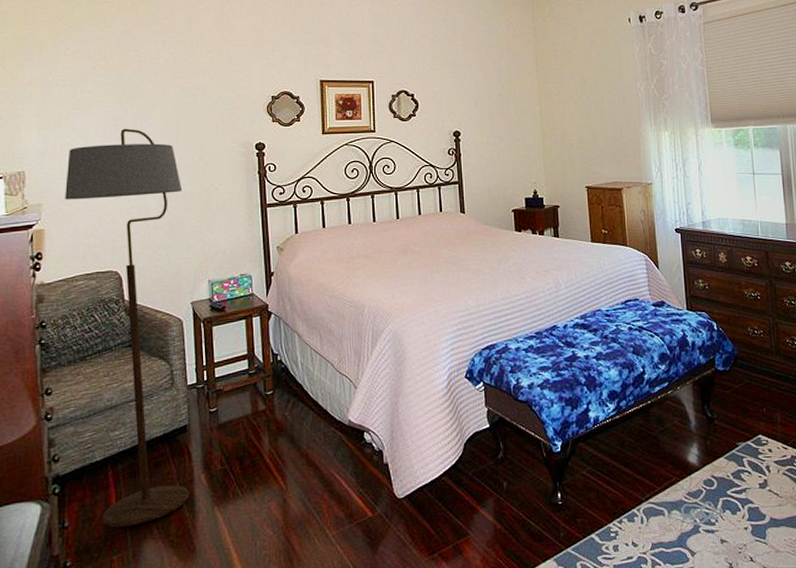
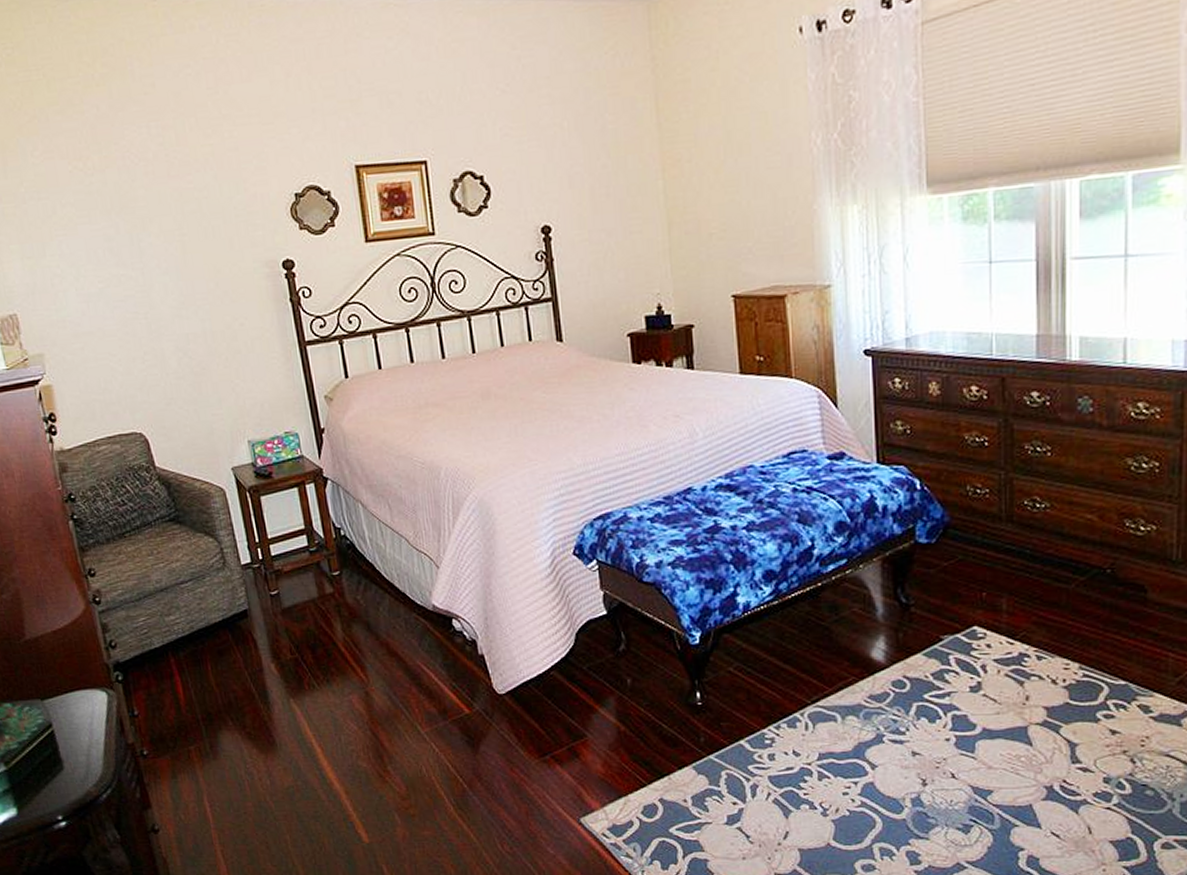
floor lamp: present [65,128,190,528] -> none [61,250,261,718]

